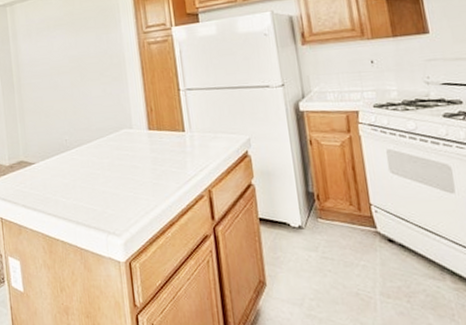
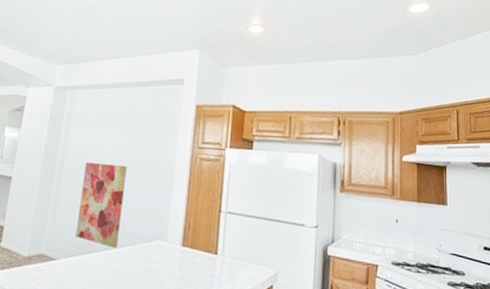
wall art: none [39,66,87,144] -> present [75,162,127,249]

